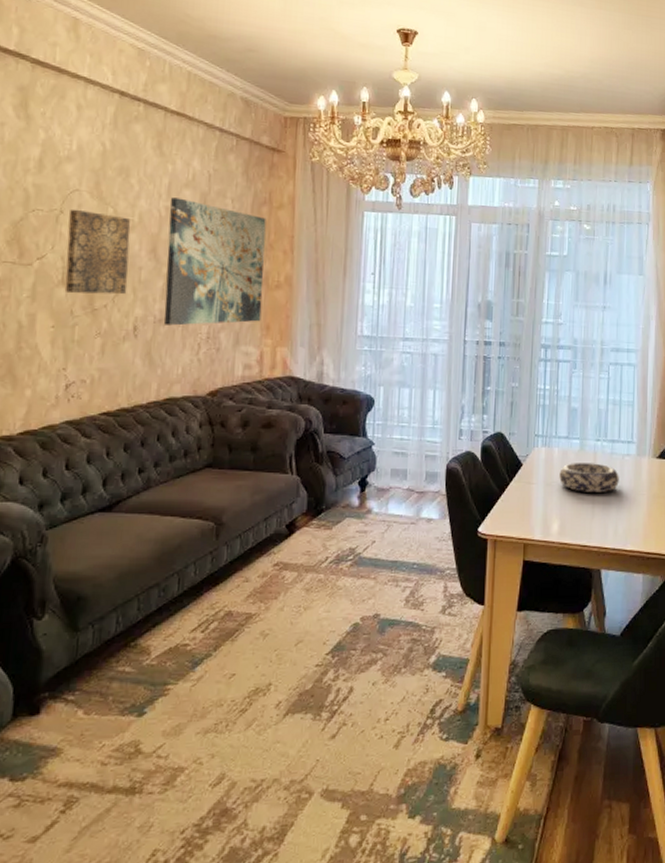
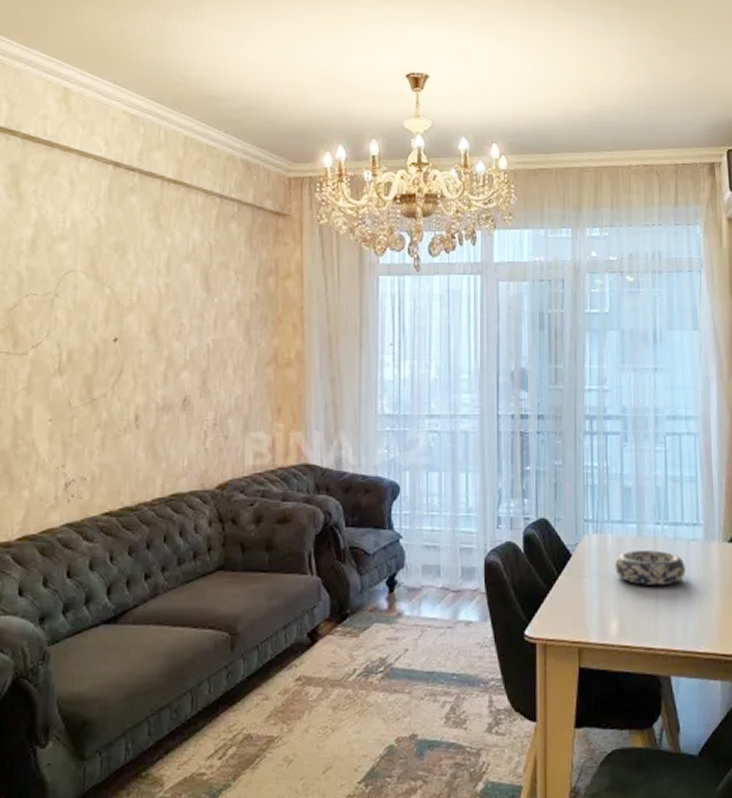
wall art: present [64,209,131,295] -> none [61,291,129,383]
wall art: present [163,197,266,326] -> none [166,273,273,413]

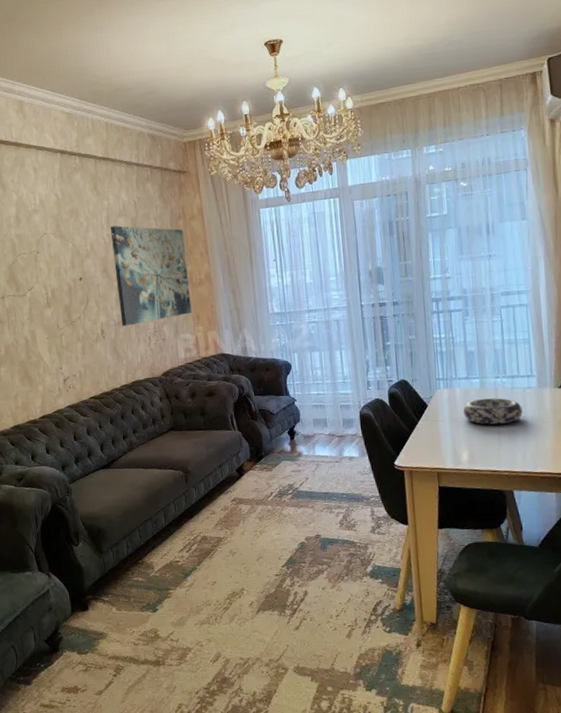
wall art: none [166,273,273,413] -> present [110,225,192,326]

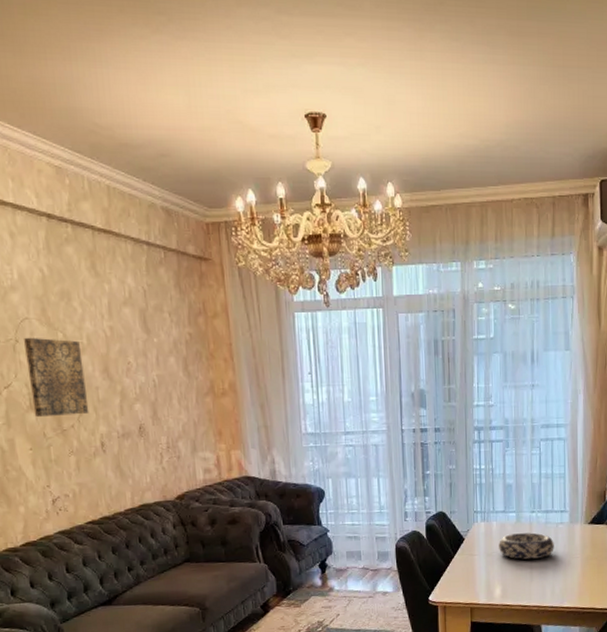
wall art: none [43,248,92,313] -> present [24,337,89,418]
wall art: present [110,225,192,326] -> none [112,317,213,439]

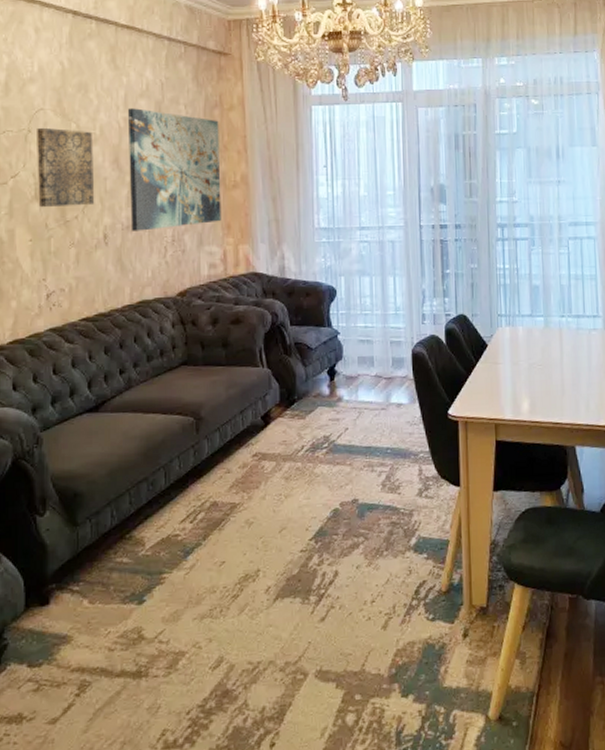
wall art: none [112,317,213,439] -> present [127,108,222,231]
decorative bowl: present [499,532,554,560] -> none [525,339,587,370]

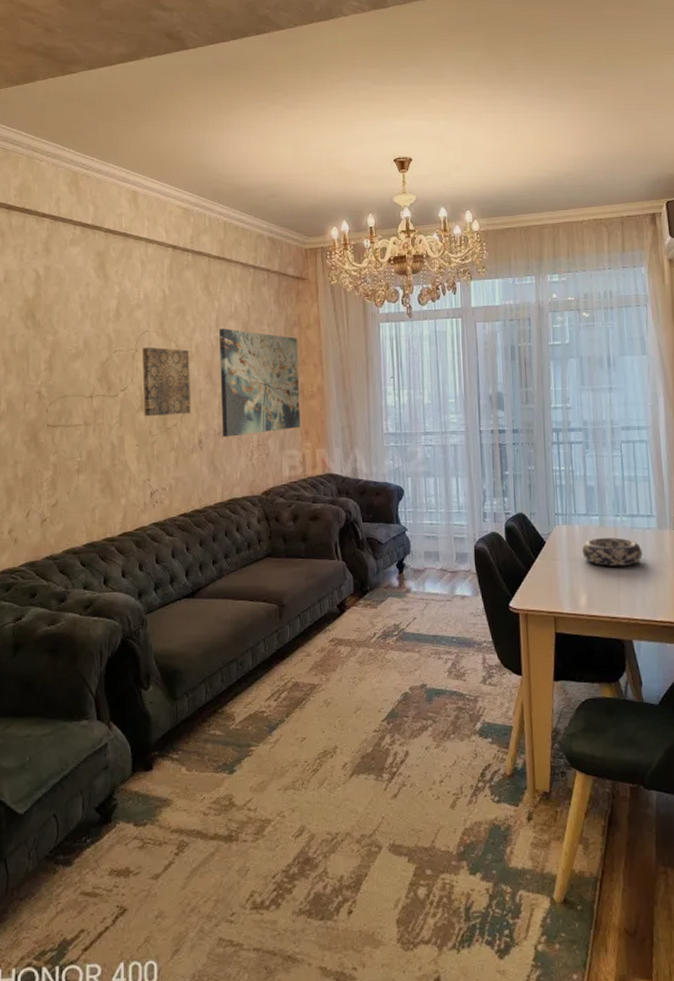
decorative bowl: none [525,339,587,370] -> present [582,537,643,566]

